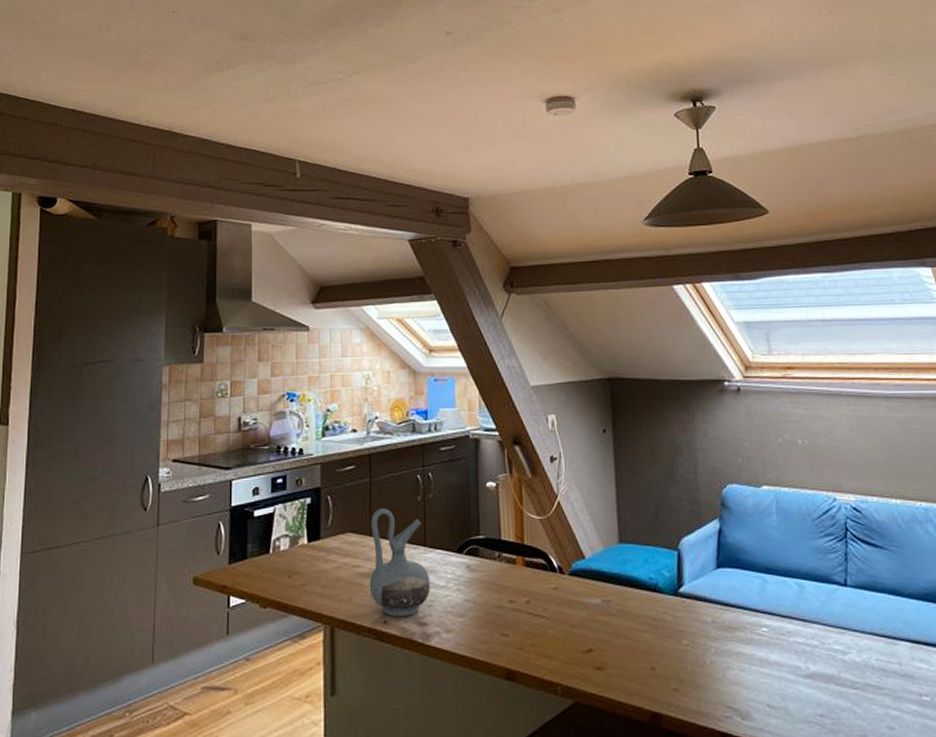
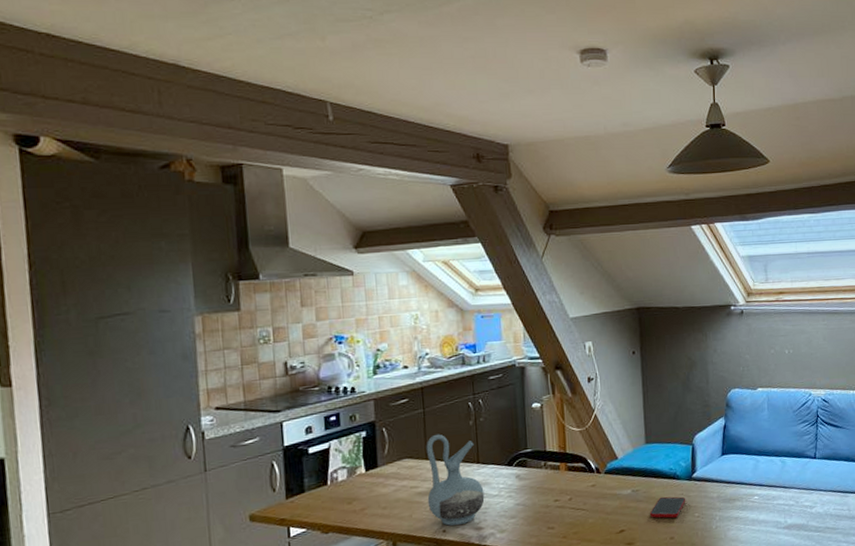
cell phone: none [624,613,671,642] -> present [649,496,686,518]

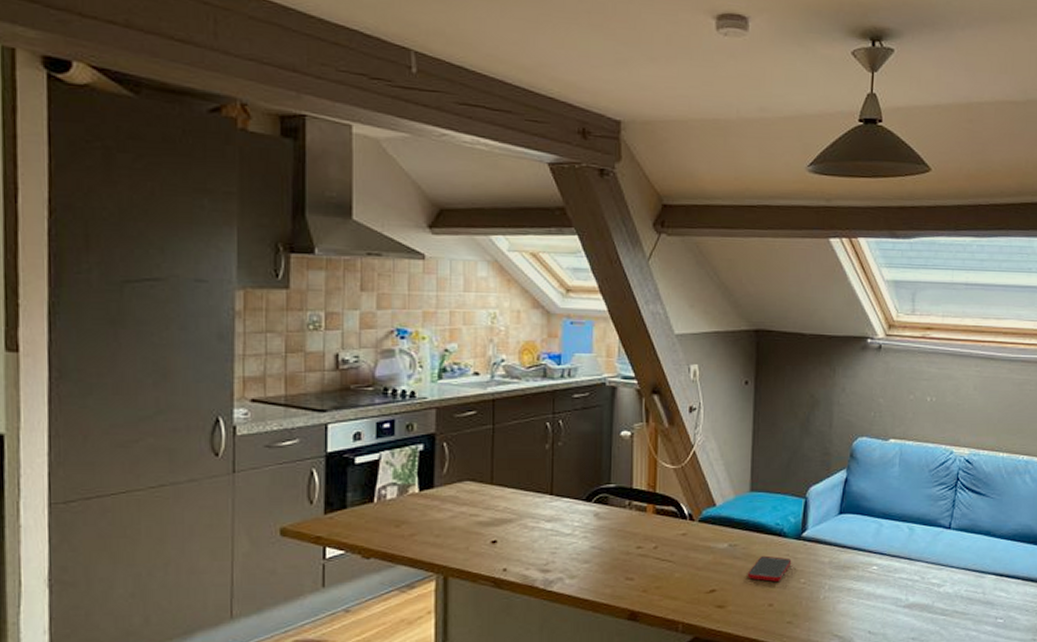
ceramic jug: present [426,434,485,526] -> none [488,456,555,564]

